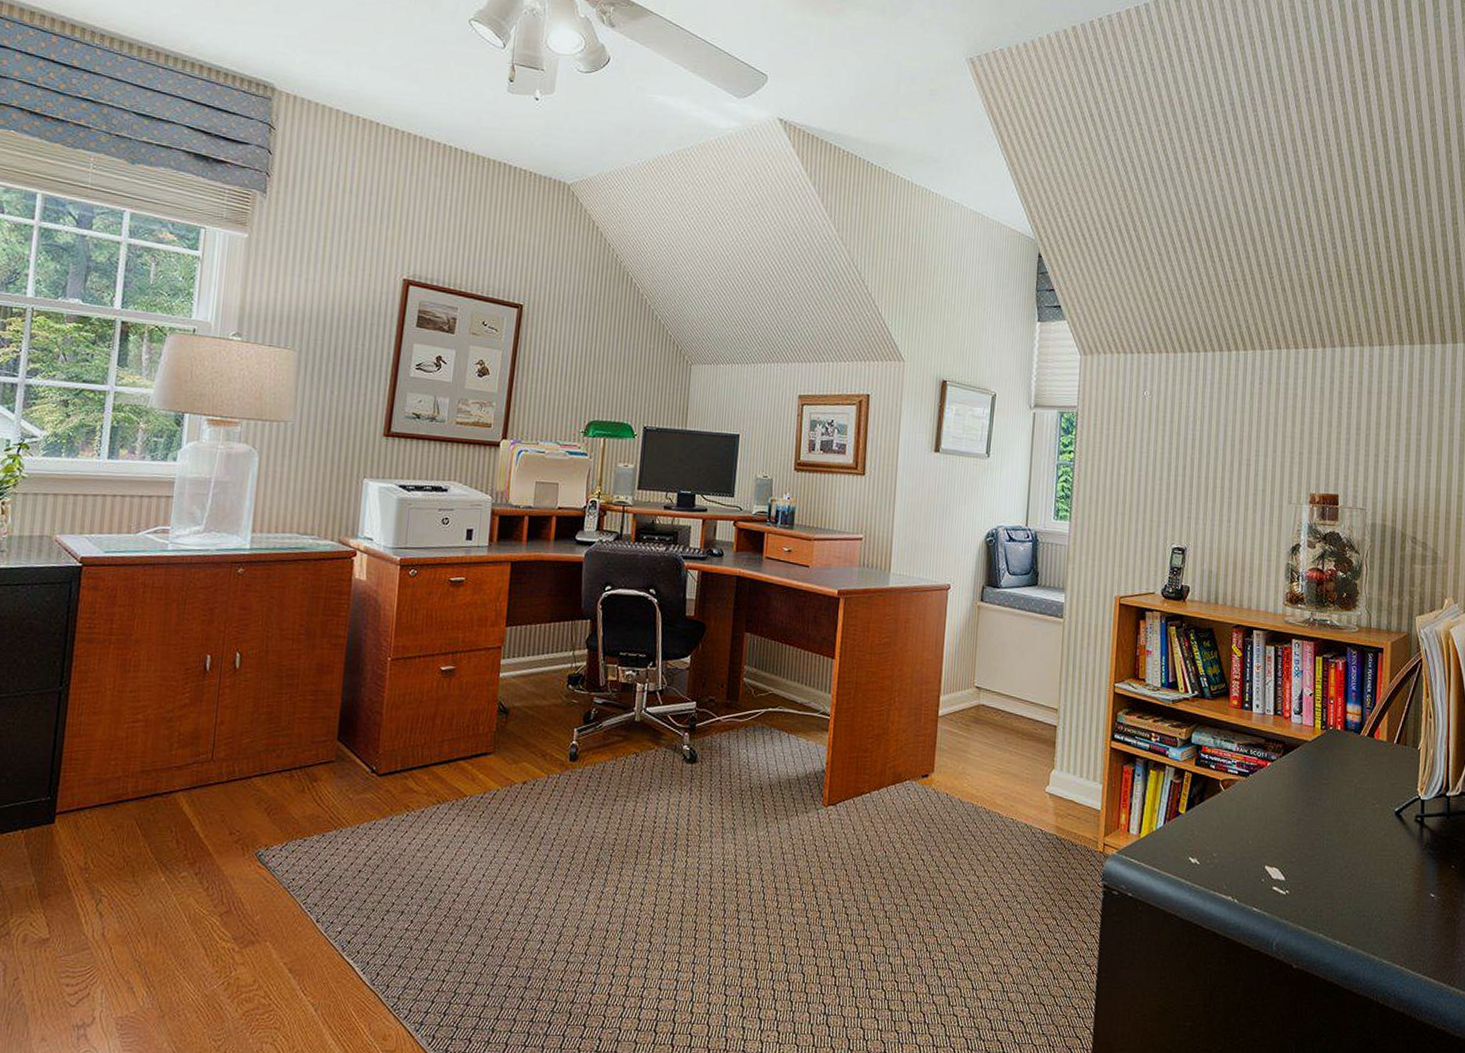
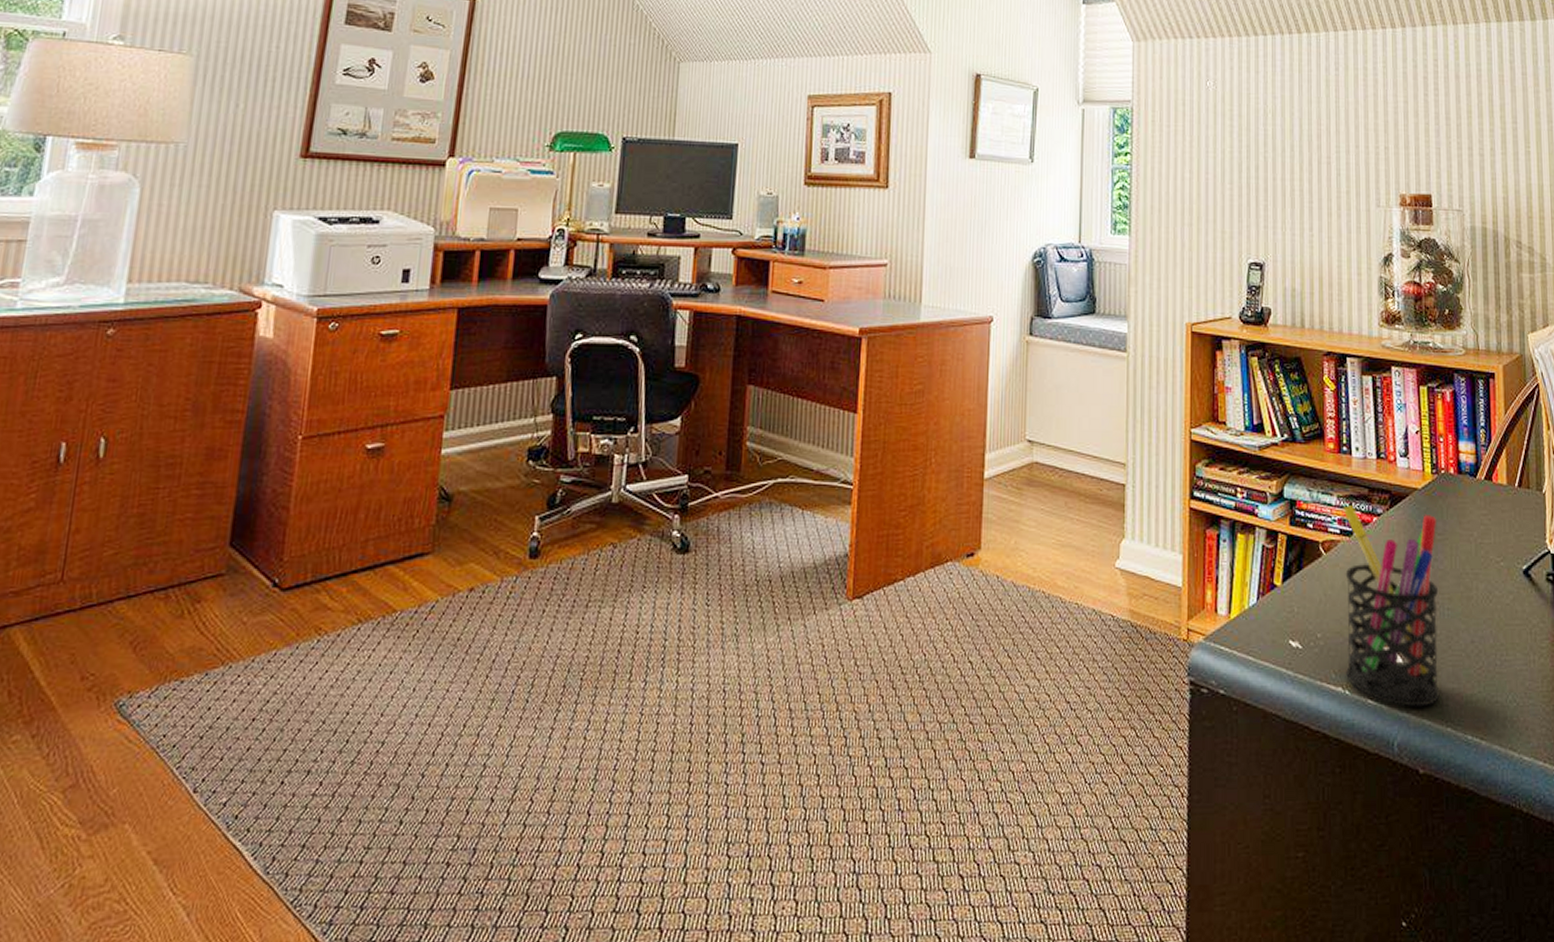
pen holder: none [1236,752,1323,916] -> present [1343,505,1440,707]

